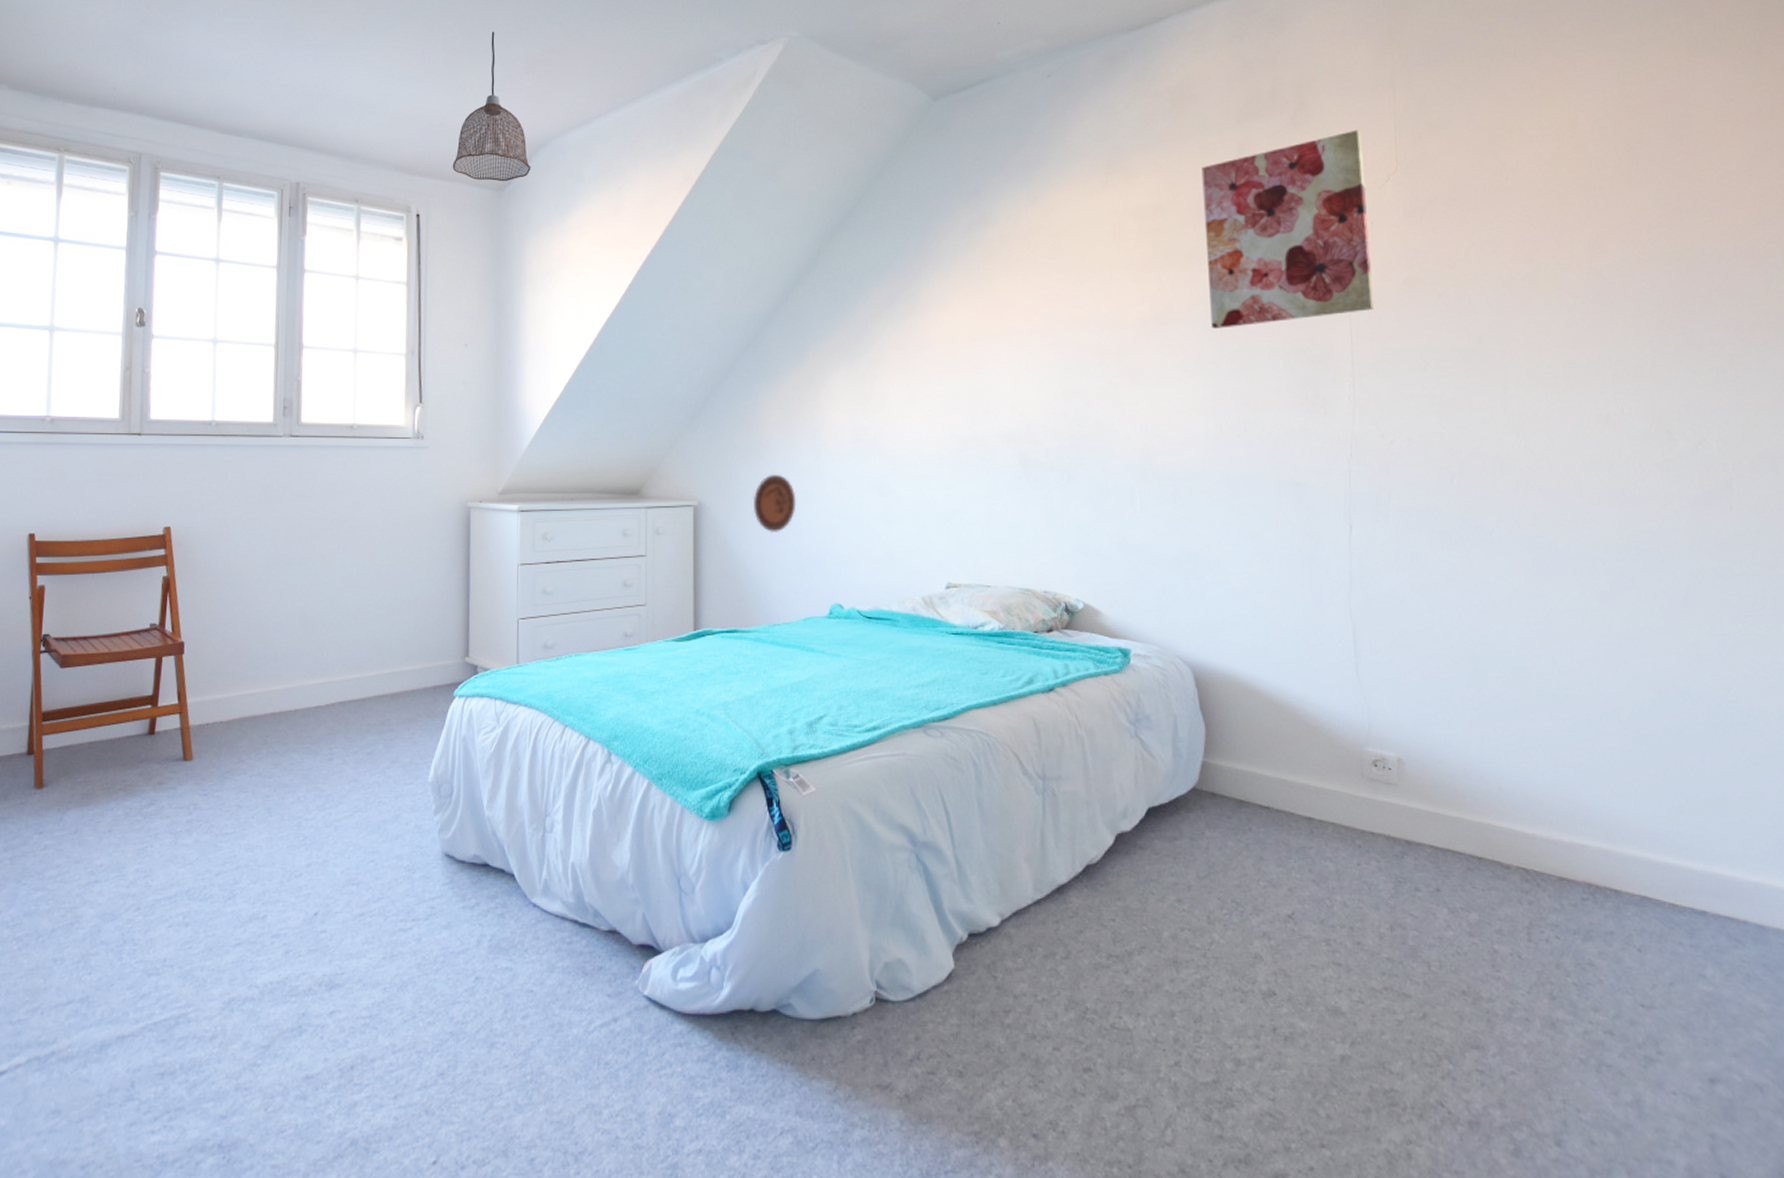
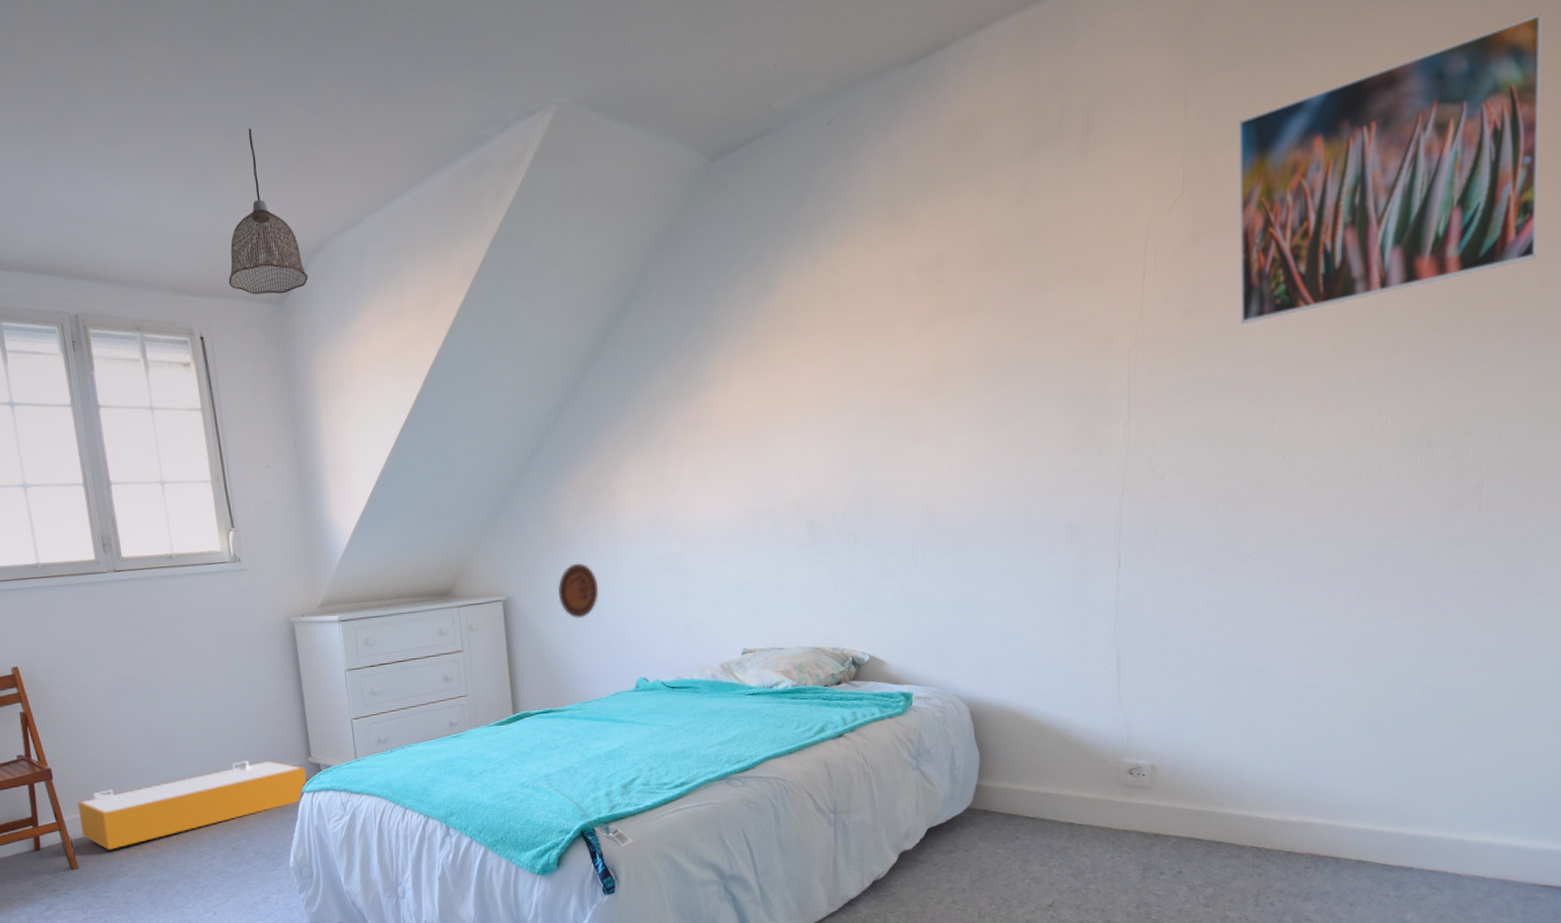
storage bin: none [204,654,461,742] -> present [77,760,308,850]
wall art: present [1201,129,1375,329] -> none [985,152,1153,379]
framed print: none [1447,43,1757,299] -> present [1238,14,1542,325]

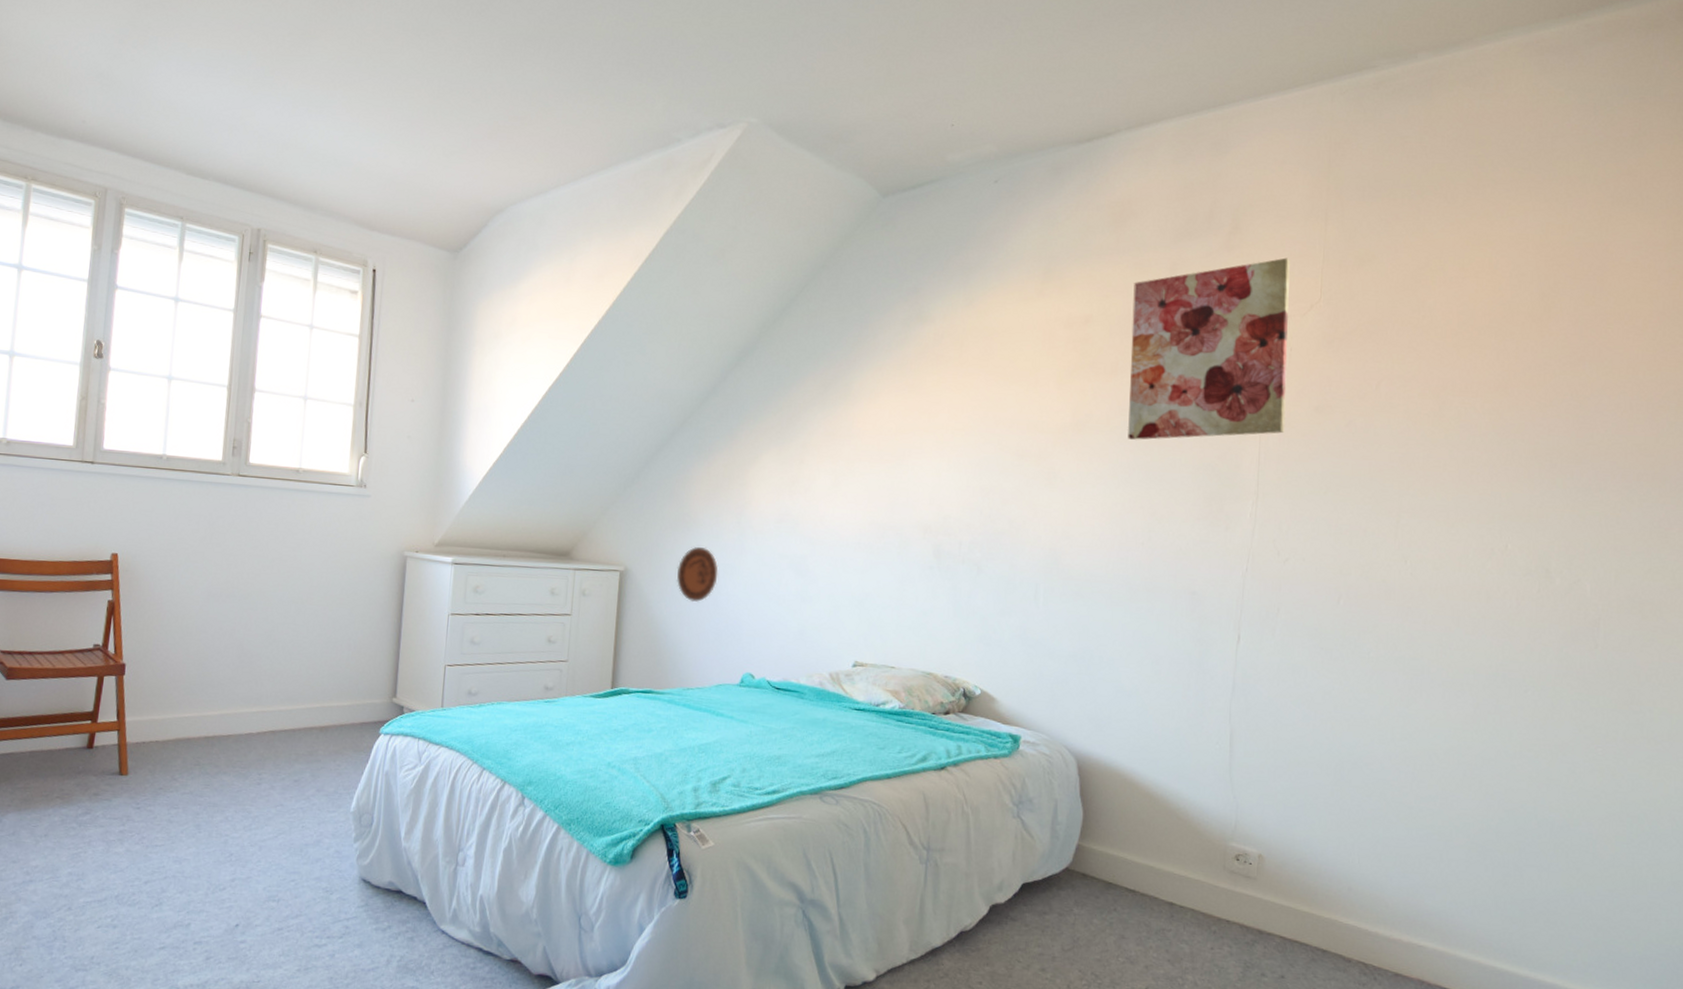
storage bin: present [77,760,308,850] -> none [141,689,388,761]
pendant lamp: present [228,128,308,295] -> none [410,94,487,244]
wall art: none [985,152,1153,379] -> present [1127,257,1290,440]
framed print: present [1238,14,1542,325] -> none [1369,201,1654,430]

